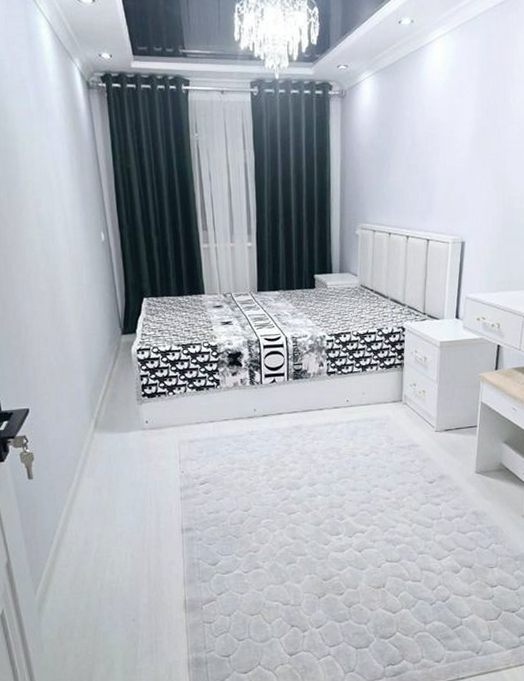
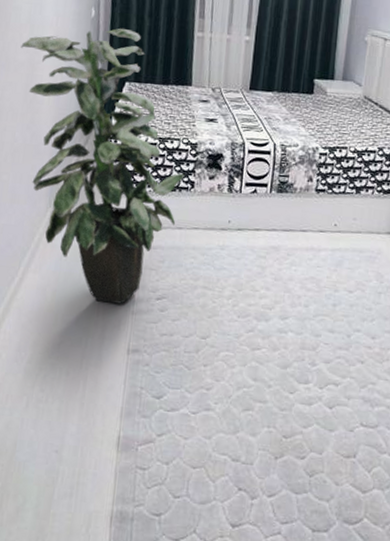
indoor plant: none [40,248,210,494] -> present [21,28,185,304]

